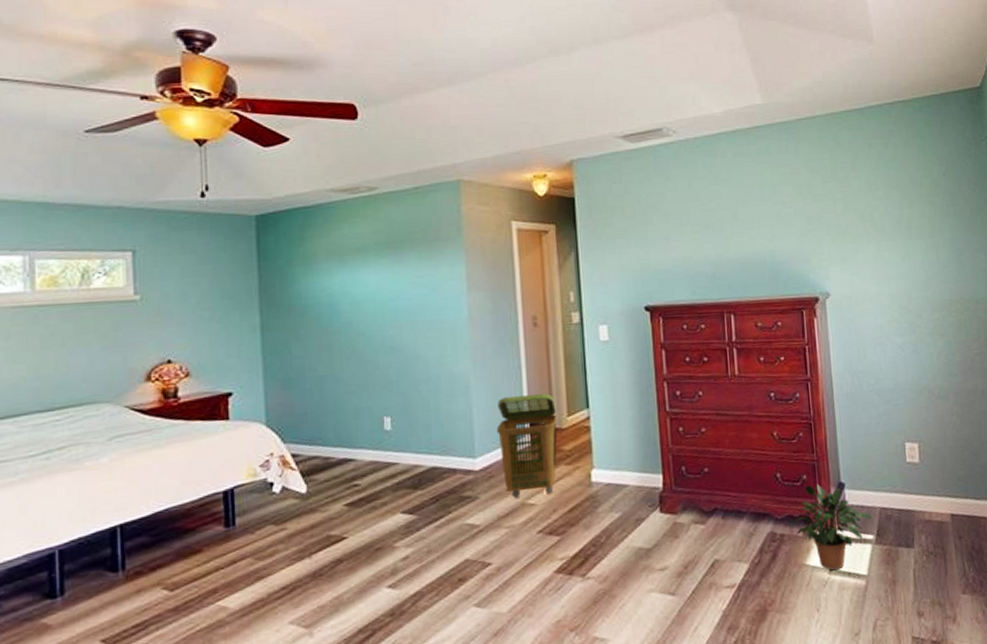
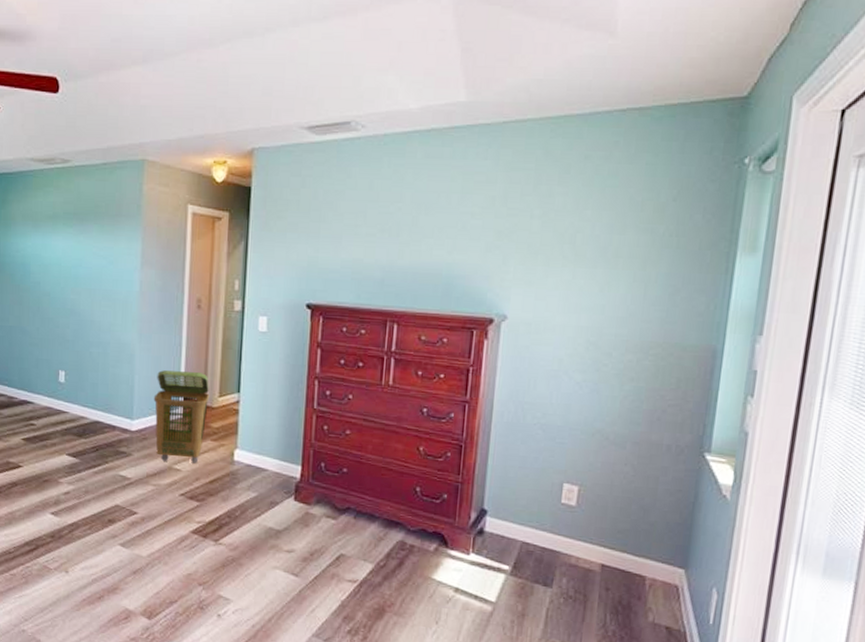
potted plant: present [791,483,874,571] -> none [424,504,513,591]

